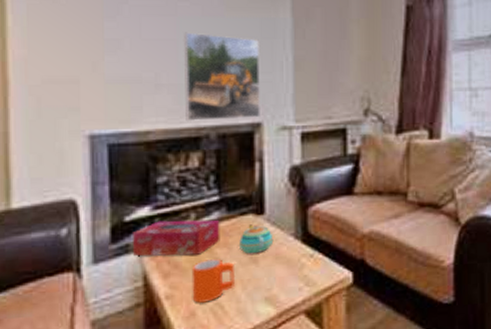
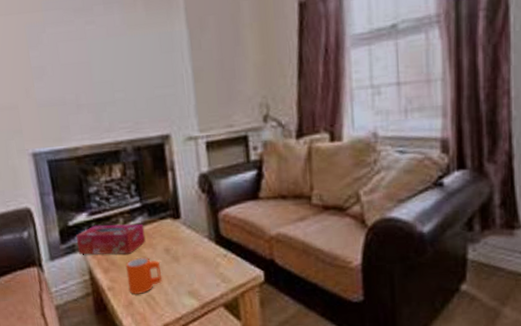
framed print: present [183,32,261,121] -> none [94,53,168,137]
teapot: present [239,224,274,254] -> none [161,227,191,254]

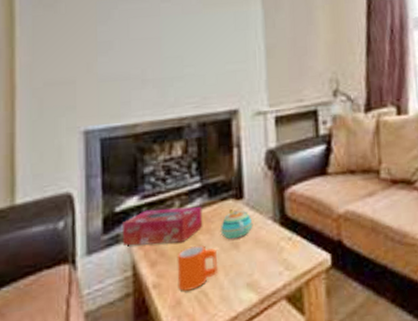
teapot: none [161,227,191,254] -> present [221,209,253,240]

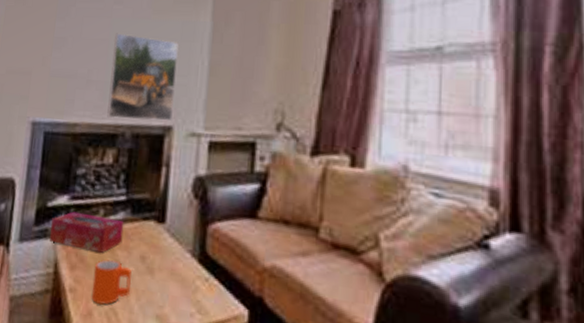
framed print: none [165,29,237,112] -> present [107,33,180,121]
teapot: present [221,209,253,240] -> none [138,231,171,264]

